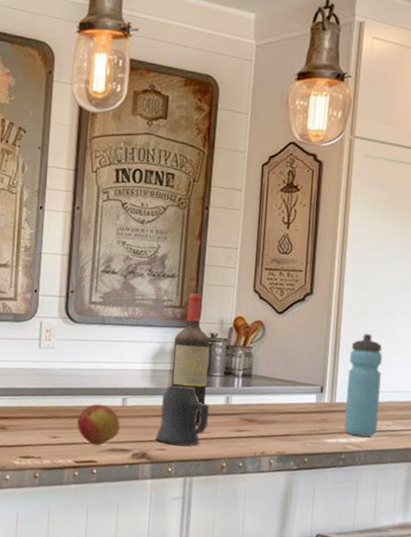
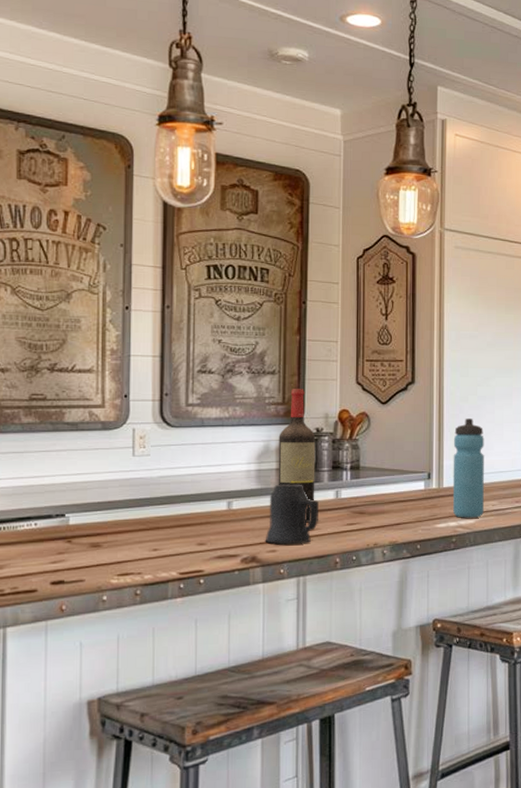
apple: present [77,403,120,446] -> none [180,510,227,554]

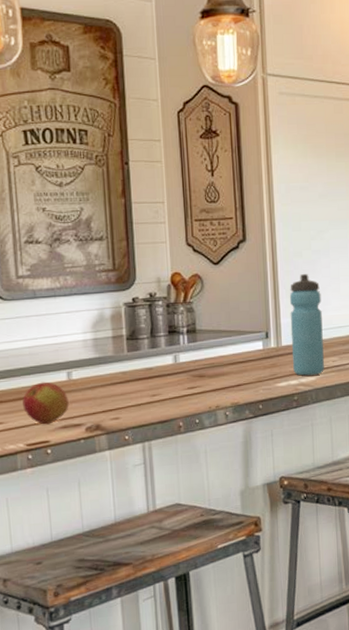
apple: none [180,510,227,554] -> present [22,381,69,425]
mug: present [265,484,319,545] -> none [107,350,159,412]
wine bottle: present [278,389,316,521] -> none [112,254,154,387]

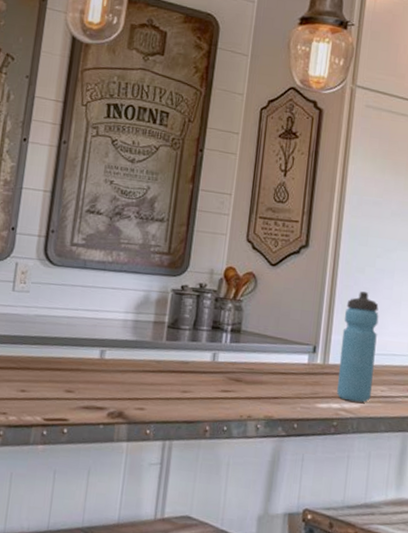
apple: present [22,381,69,425] -> none [49,355,97,402]

